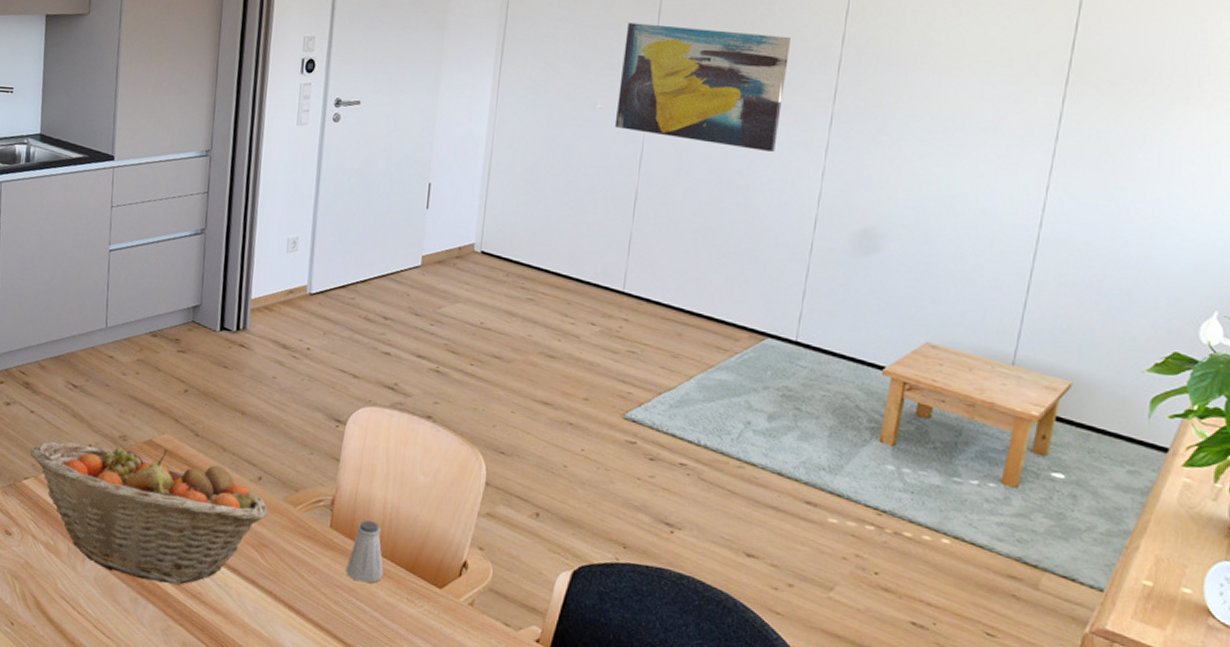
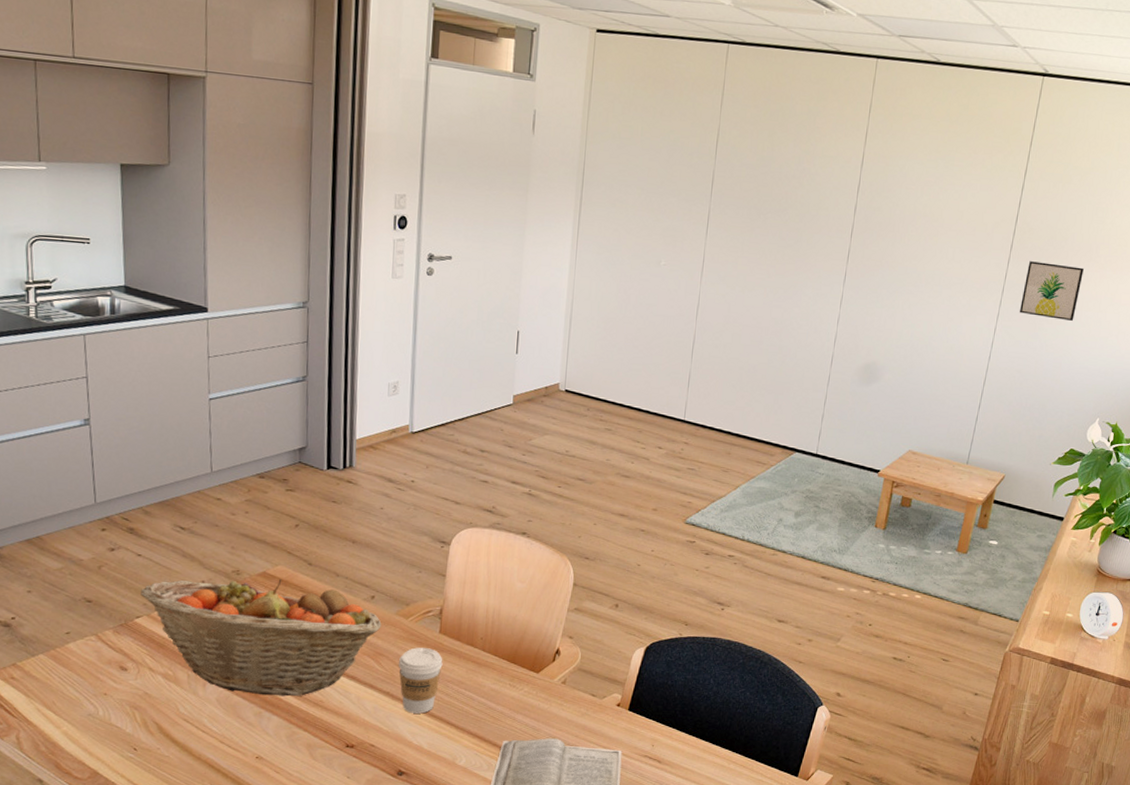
coffee cup: none [283,542,333,622] -> present [398,647,443,714]
saltshaker: present [346,520,384,583] -> none [455,624,489,676]
wall art: present [614,22,792,153] -> none [676,190,817,303]
wall art: none [1084,99,1180,177] -> present [1020,261,1084,321]

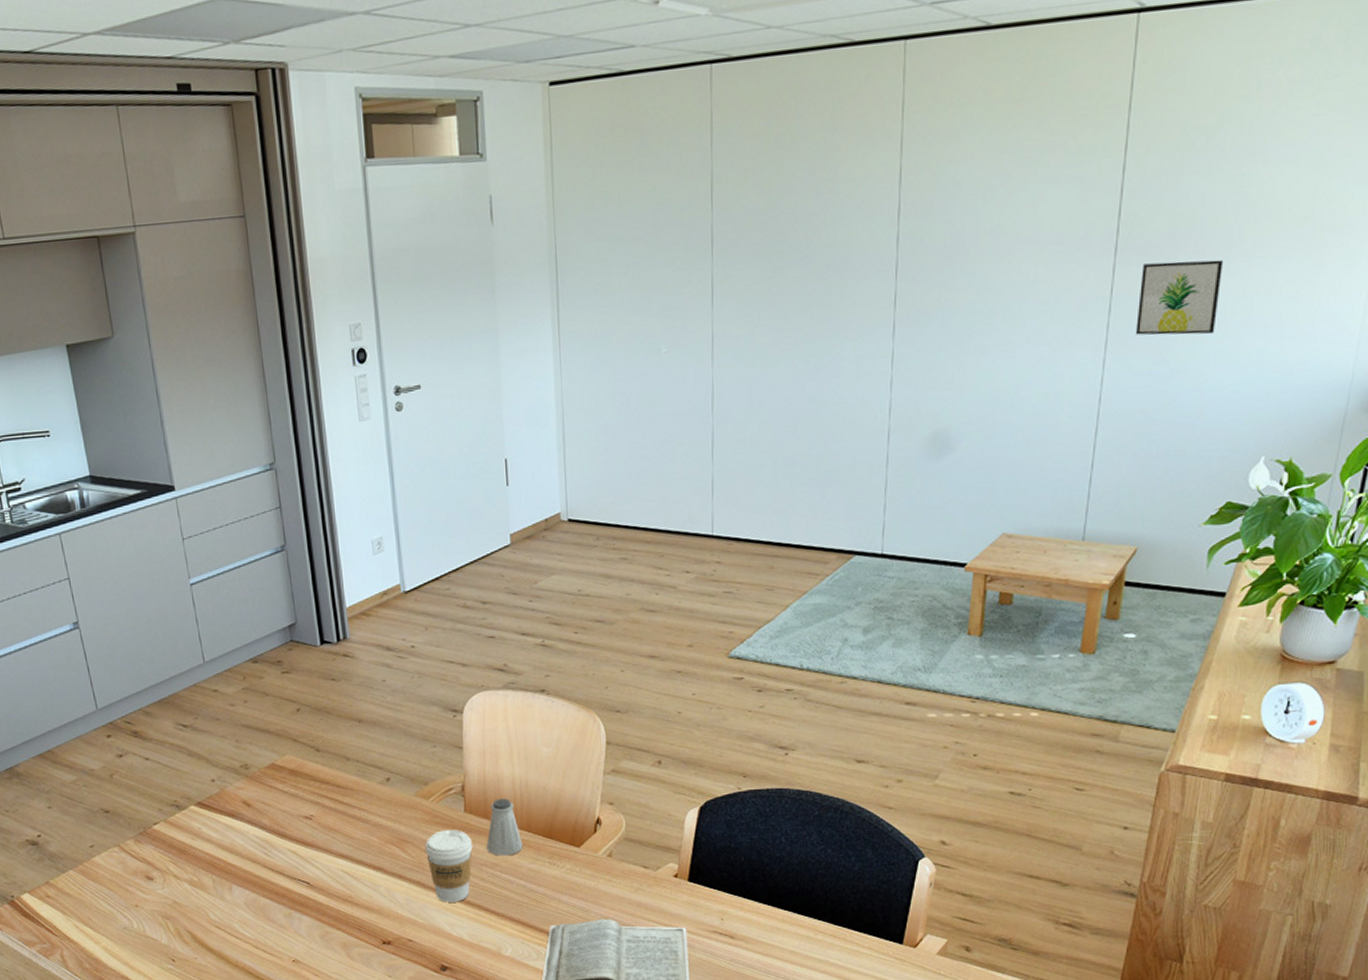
fruit basket: present [141,579,382,697] -> none [154,769,402,895]
saltshaker: none [455,624,489,676] -> present [486,799,523,856]

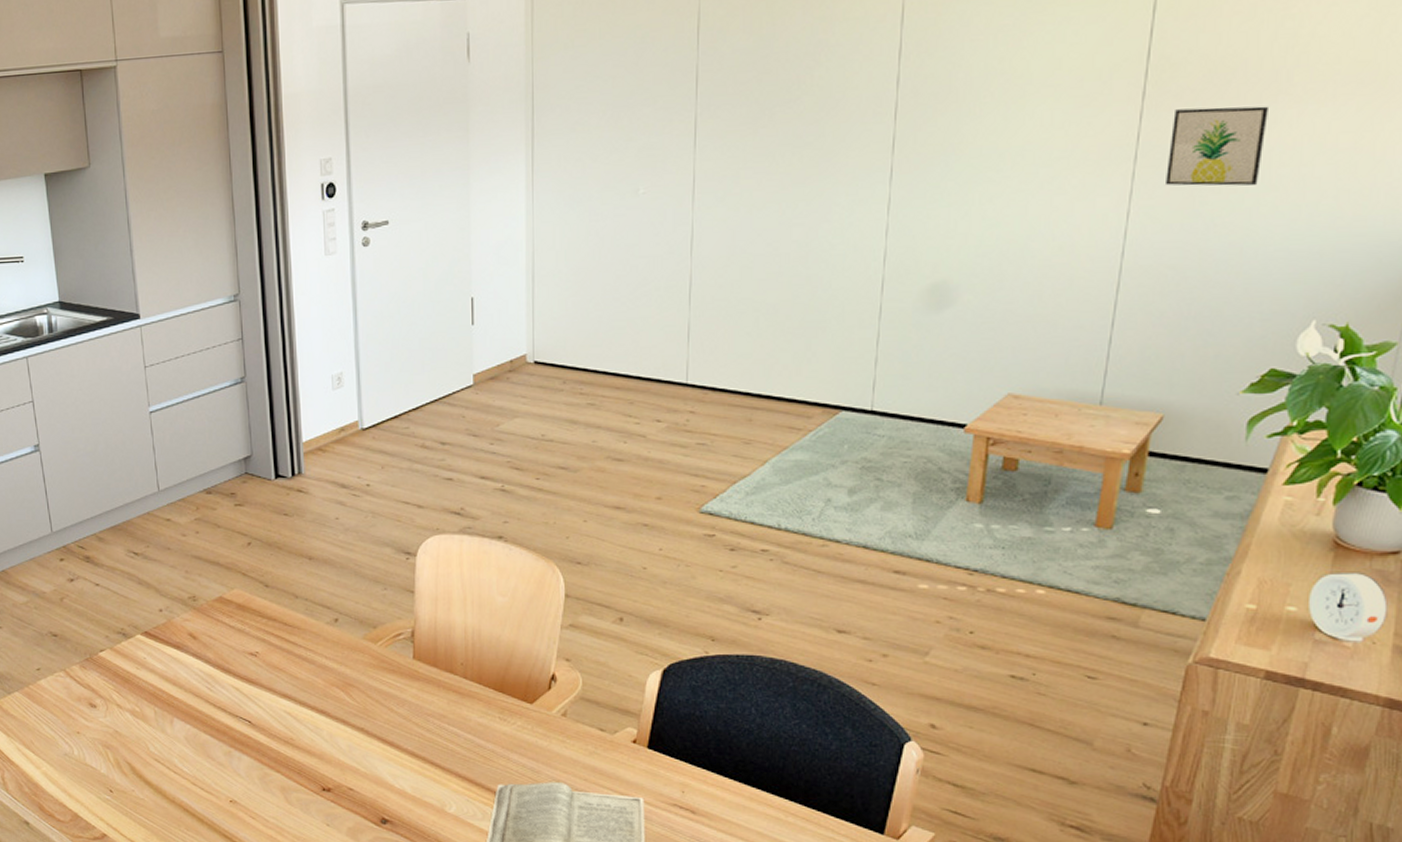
coffee cup: present [424,830,473,902] -> none [370,676,420,753]
saltshaker: present [486,799,523,856] -> none [434,647,473,708]

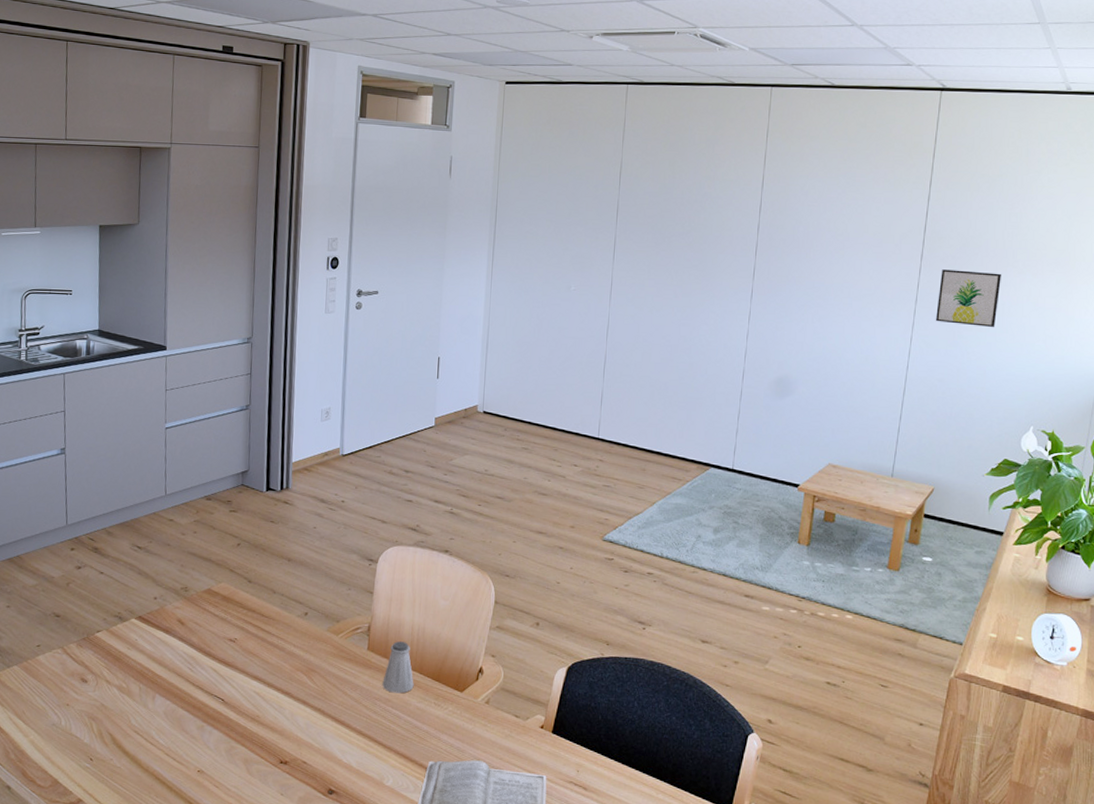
saltshaker: none [434,647,473,708] -> present [382,641,414,694]

